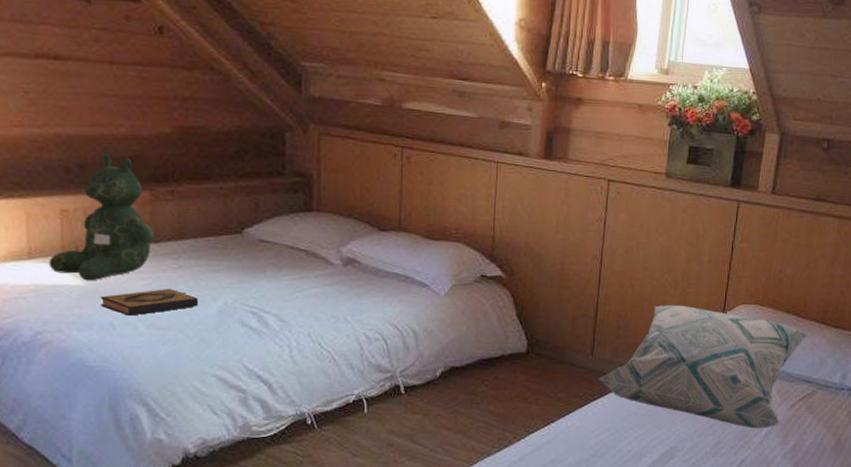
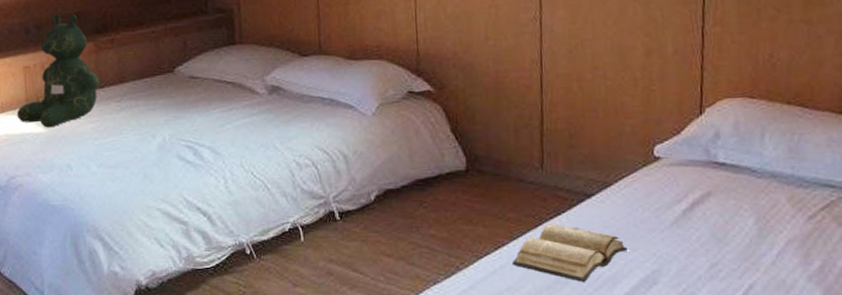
hardback book: present [100,288,199,316] -> none [58,129,141,157]
diary: none [557,404,654,456] -> present [511,224,628,282]
decorative pillow: present [598,304,810,429] -> none [552,105,824,247]

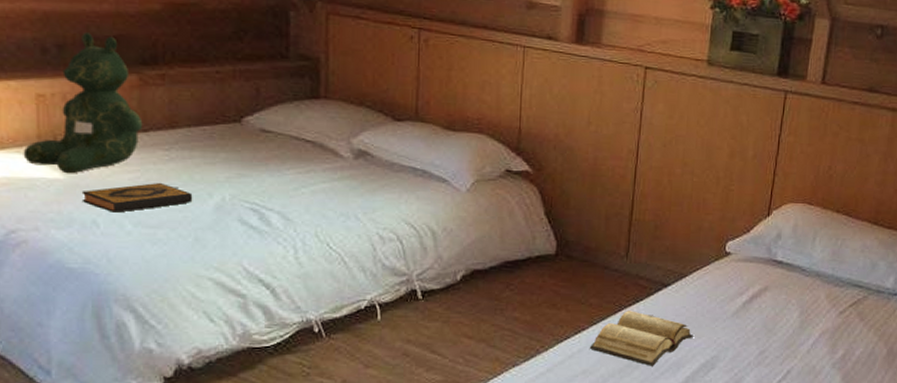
hardback book: none [58,129,141,157] -> present [81,182,193,213]

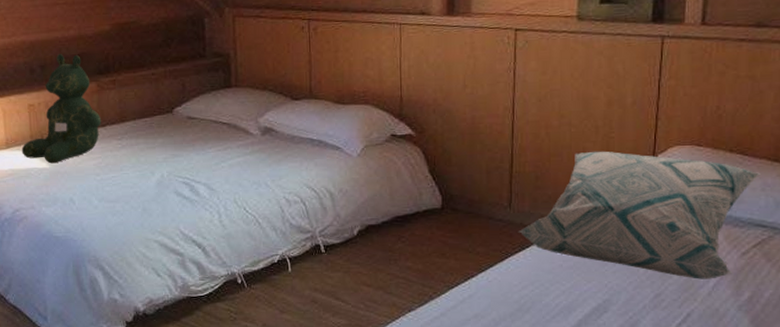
hardback book: present [81,182,193,213] -> none [61,165,140,192]
diary: present [589,310,693,366] -> none [479,257,583,310]
decorative pillow: none [633,203,861,337] -> present [518,151,761,279]

